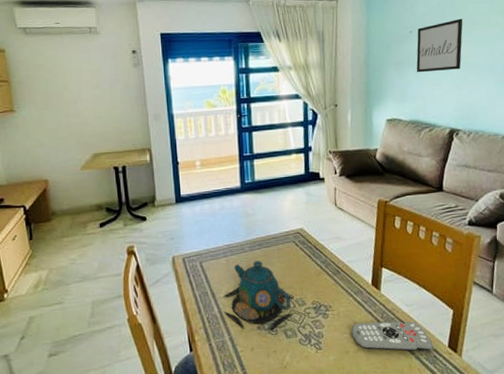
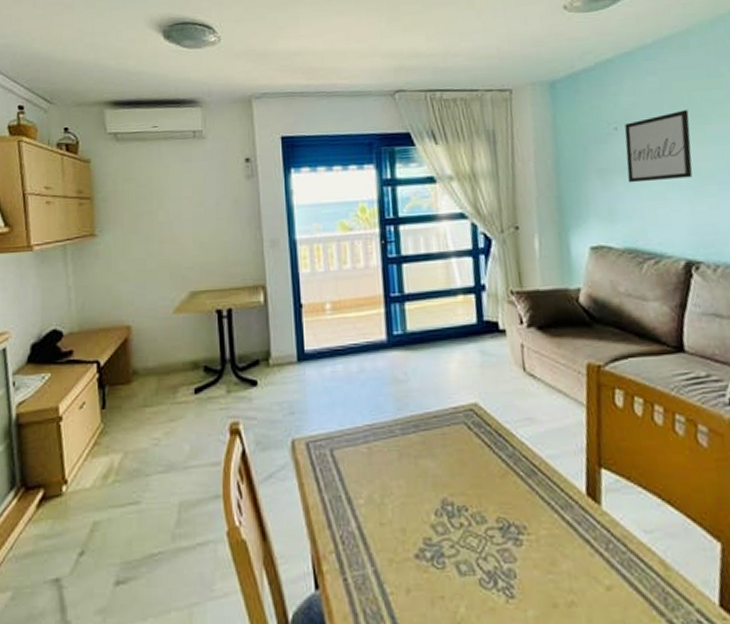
teapot: present [223,261,293,331] -> none [364,450,468,562]
remote control: present [351,321,433,351] -> none [559,556,694,612]

